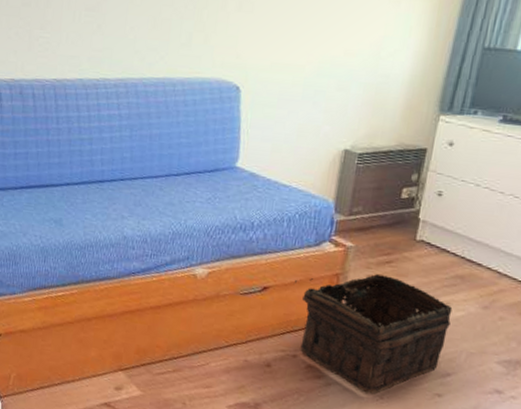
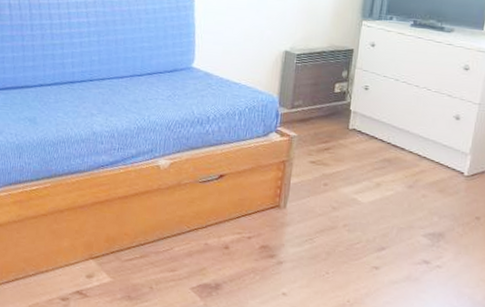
basket: present [295,274,453,394] -> none [247,160,383,270]

